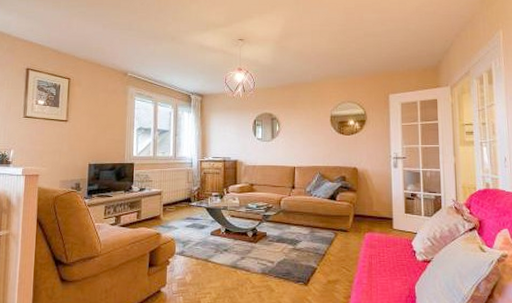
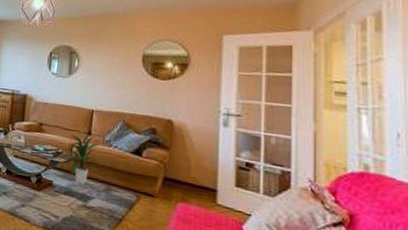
indoor plant: none [276,187,305,231] -> present [67,133,101,185]

